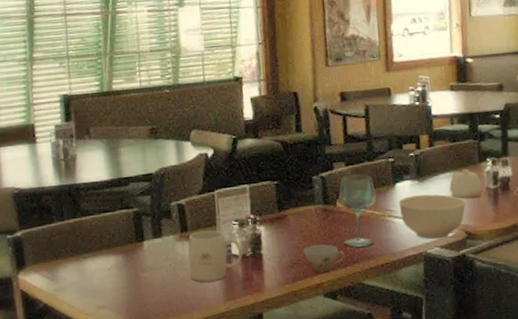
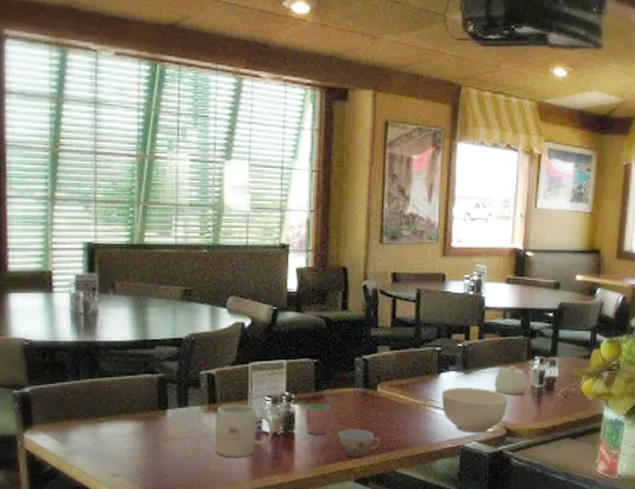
cup: none [270,223,295,254] -> present [305,403,331,434]
wine glass: present [338,173,377,248] -> none [380,359,420,436]

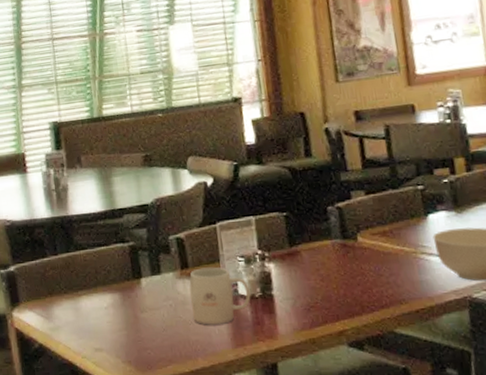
cup: present [305,403,331,434] -> none [281,259,310,295]
teacup: present [338,428,381,458] -> none [321,284,371,318]

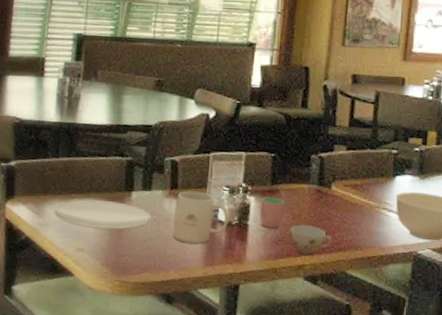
plate: none [62,292,168,325] -> present [54,200,152,230]
cup: none [281,259,310,295] -> present [259,196,285,228]
teacup: none [321,284,371,318] -> present [290,225,333,255]

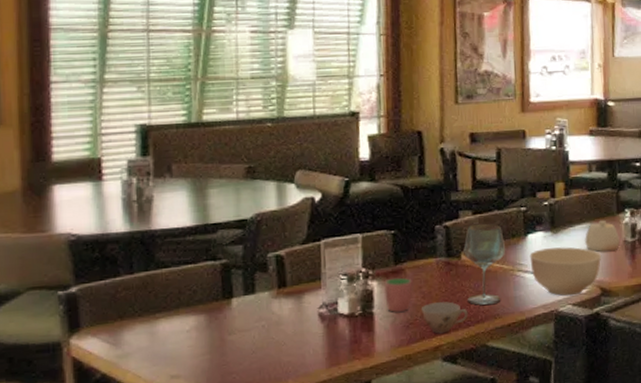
plate: present [54,200,152,230] -> none [134,313,260,350]
mug: present [173,191,229,244] -> none [285,285,351,346]
wine glass: none [333,159,374,236] -> present [463,223,506,305]

